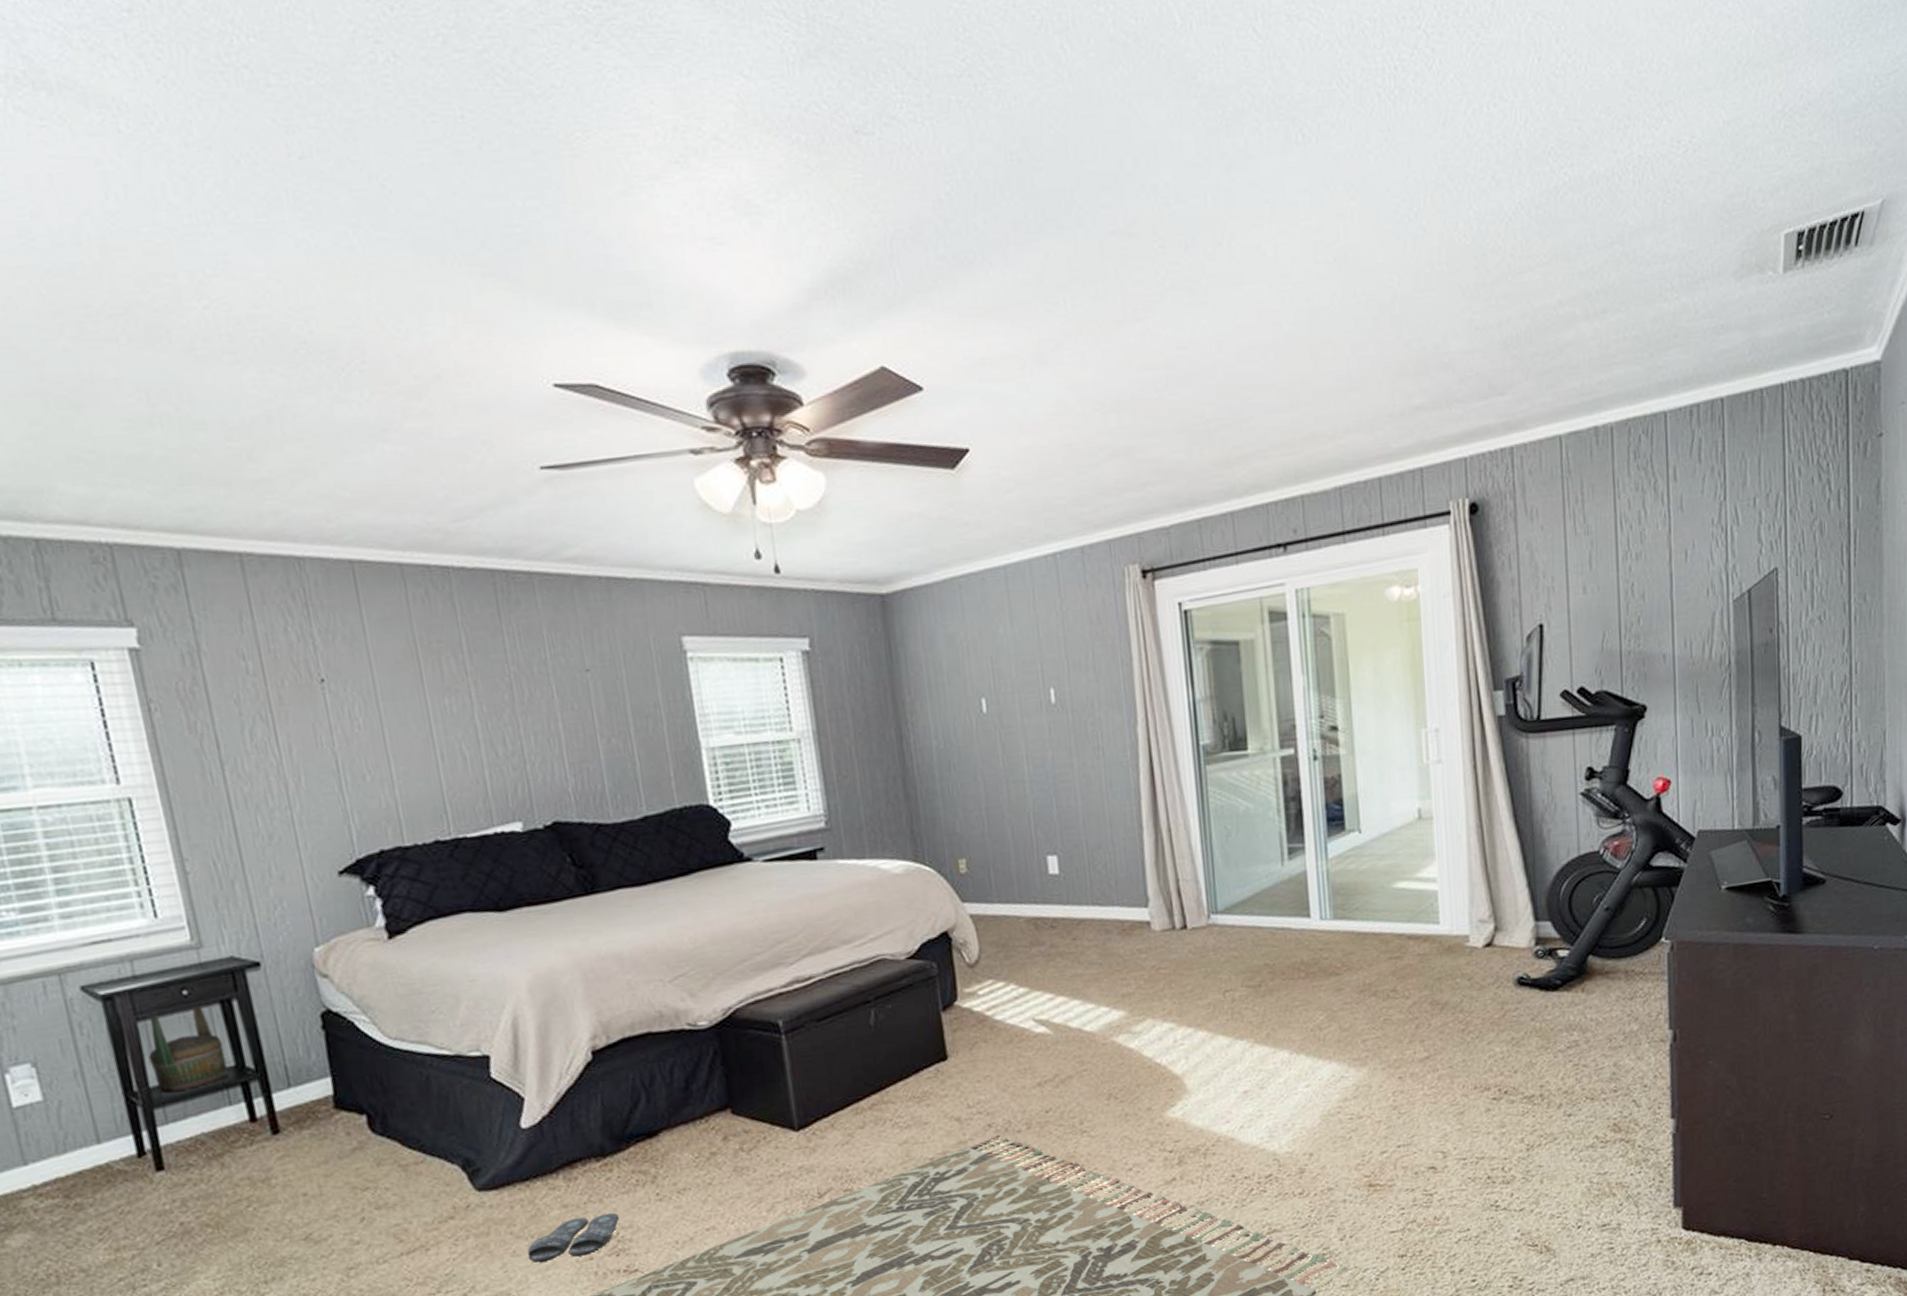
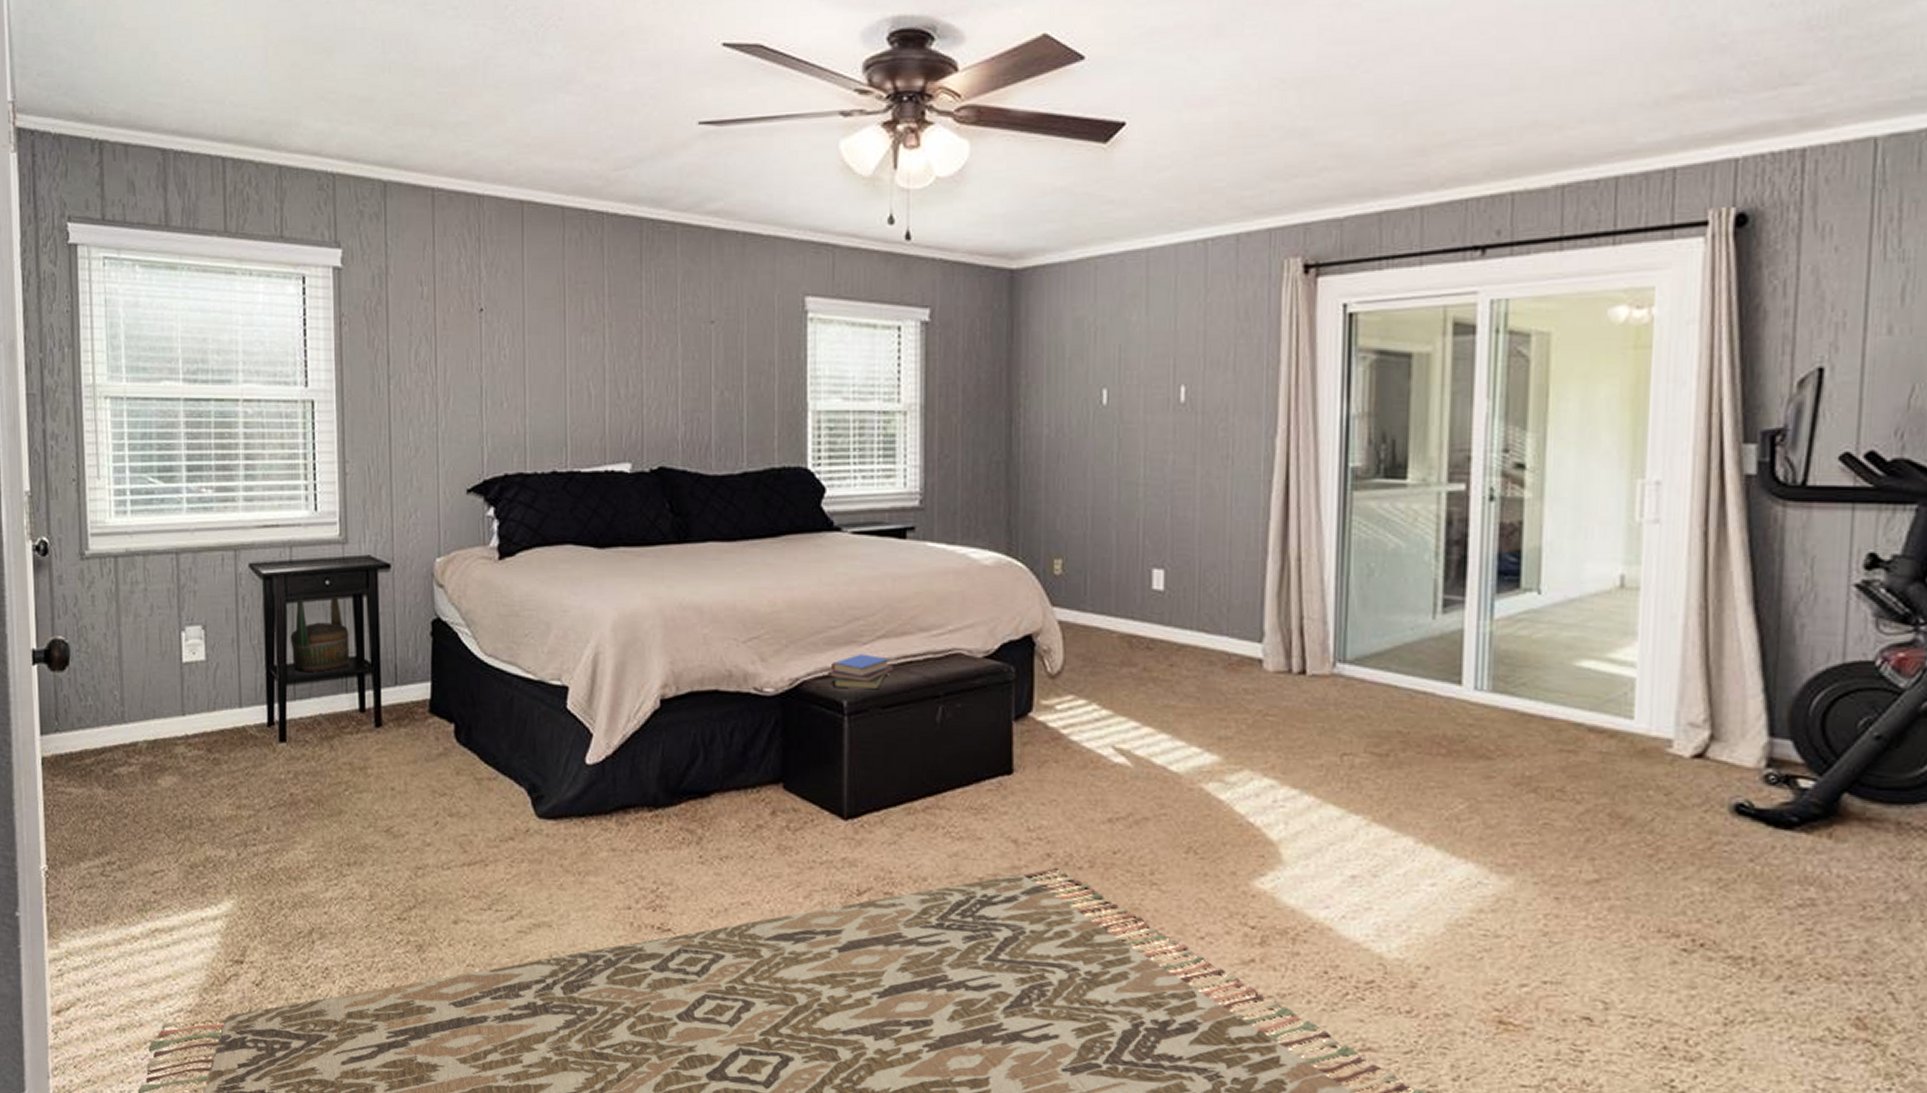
slippers: present [527,1212,618,1262] -> none [572,864,660,903]
book: none [758,973,824,1010] -> present [827,653,894,690]

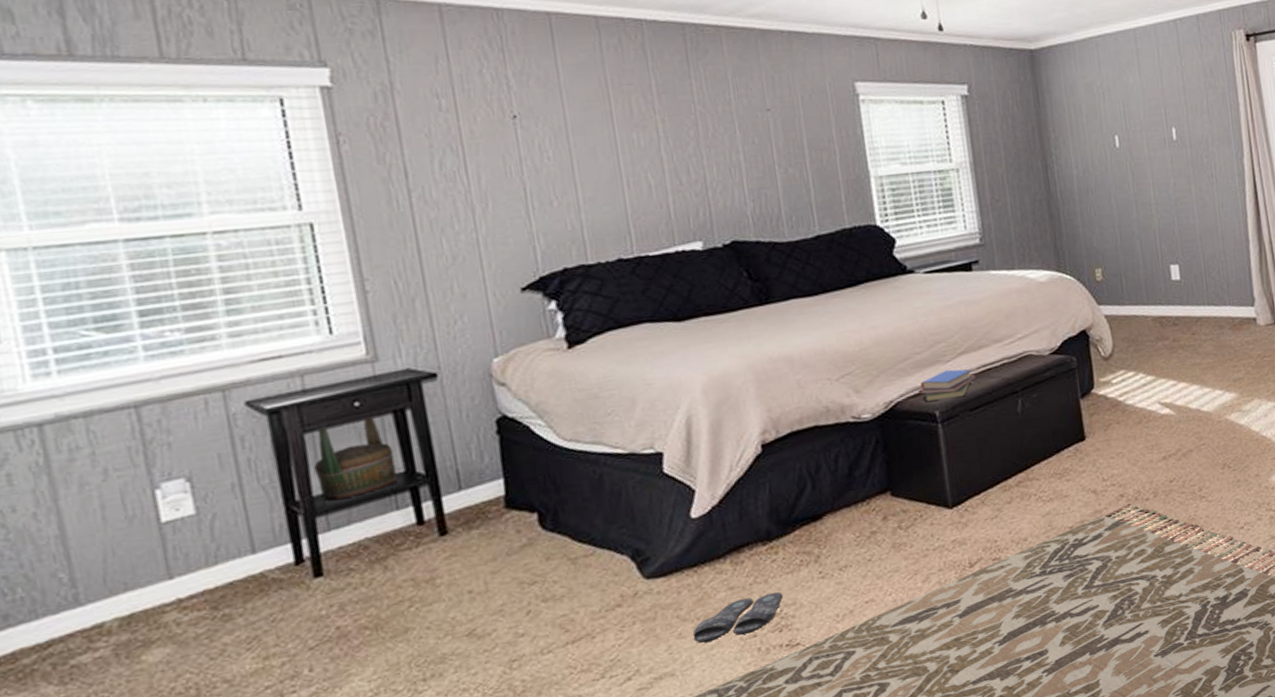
slippers: none [572,864,660,903] -> present [692,591,782,643]

